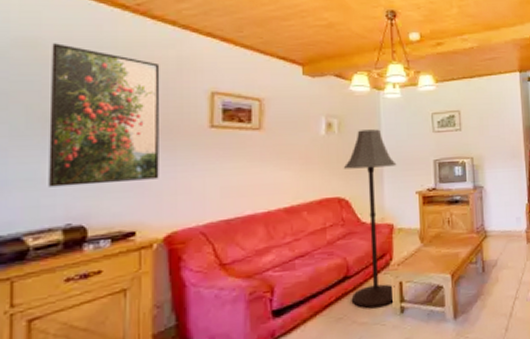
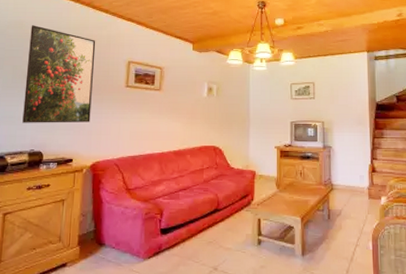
floor lamp: present [343,129,397,309] -> none [219,94,260,238]

